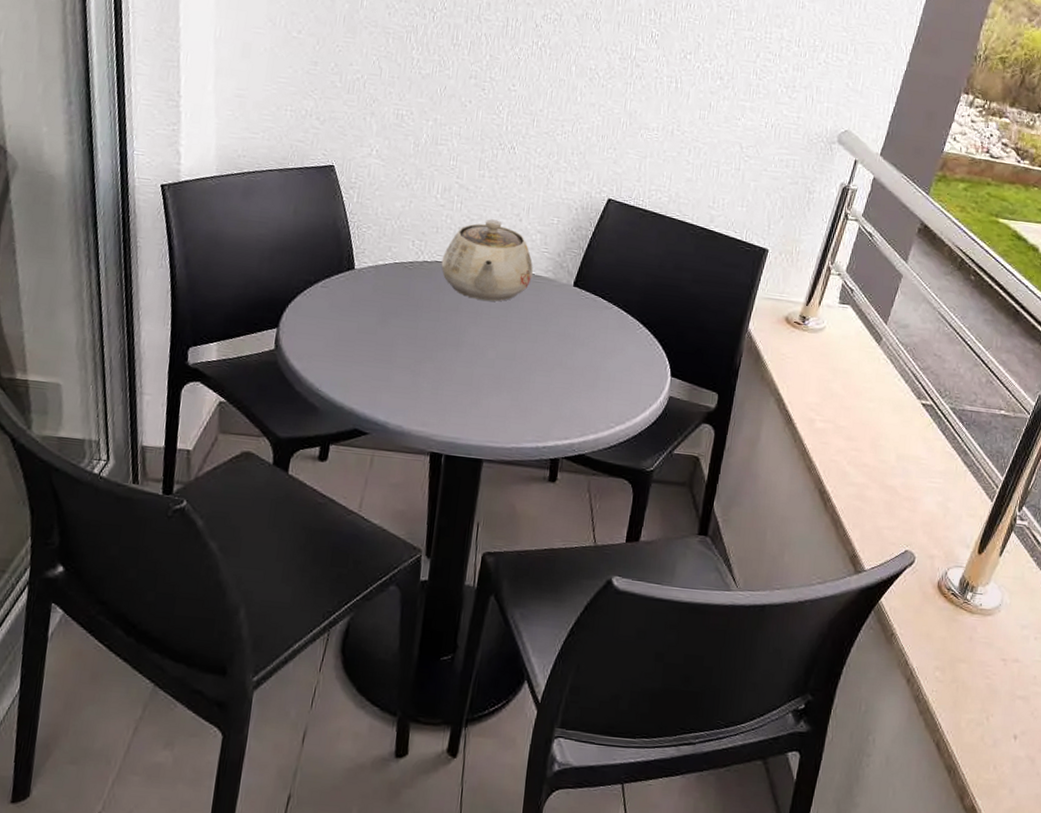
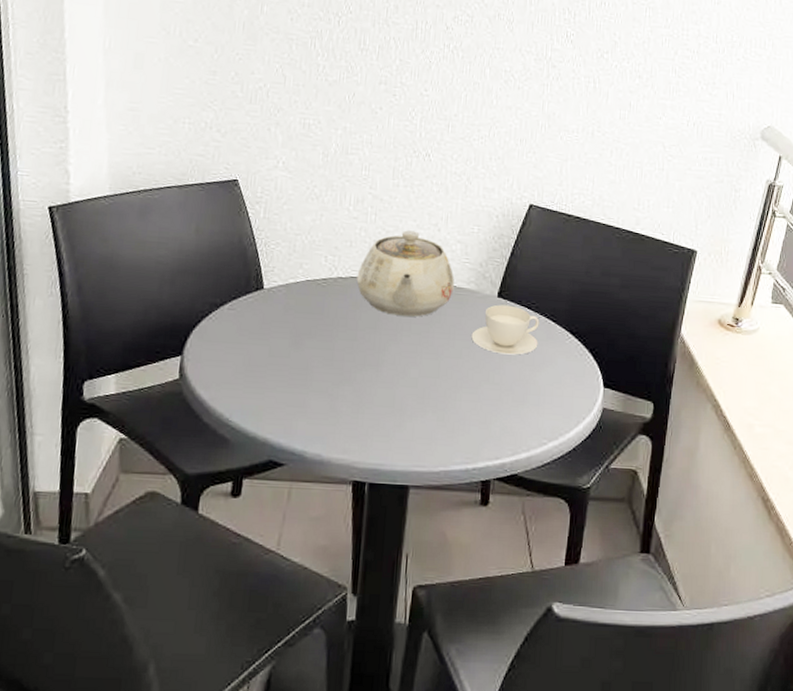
teacup: none [547,293,613,342] -> present [471,304,540,355]

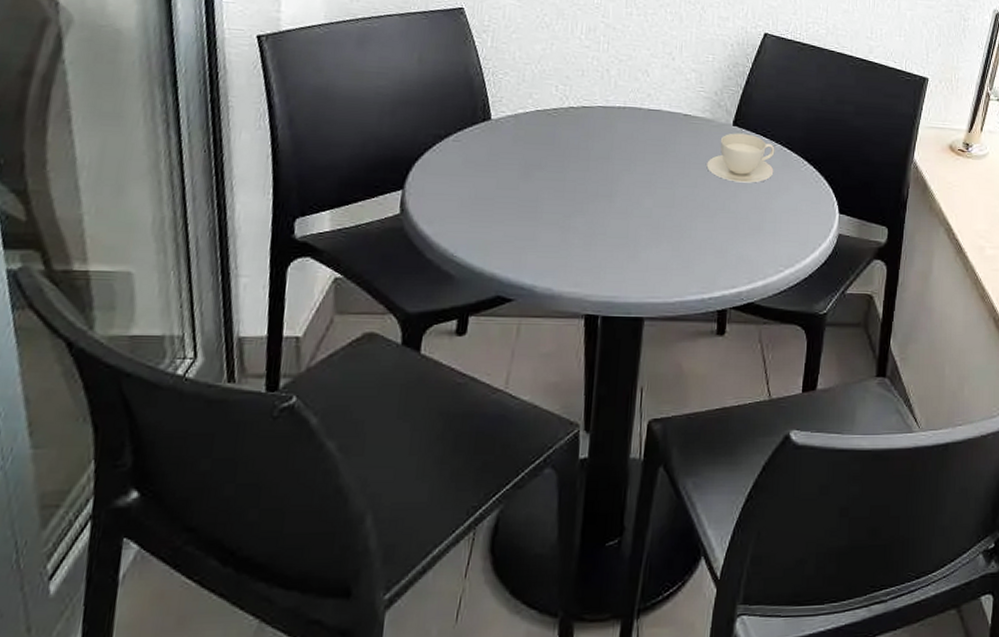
teapot: present [356,230,455,317] -> none [588,59,690,147]

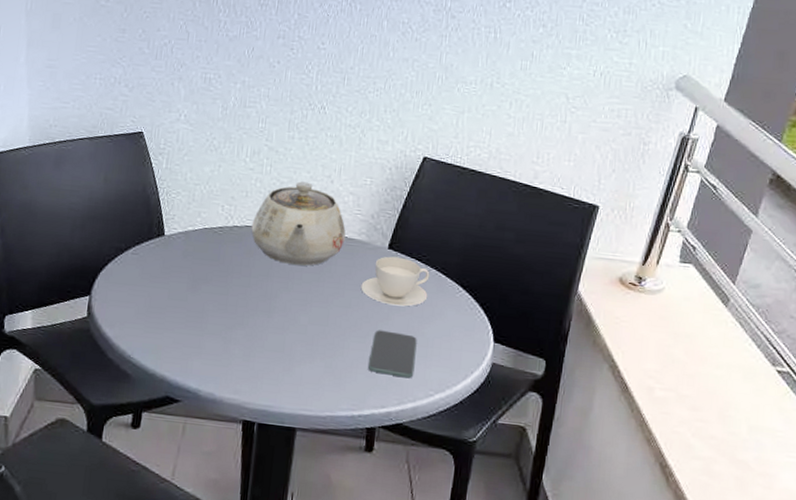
teapot: none [588,59,690,147] -> present [251,181,346,266]
smartphone: none [717,208,765,256] -> present [368,330,417,379]

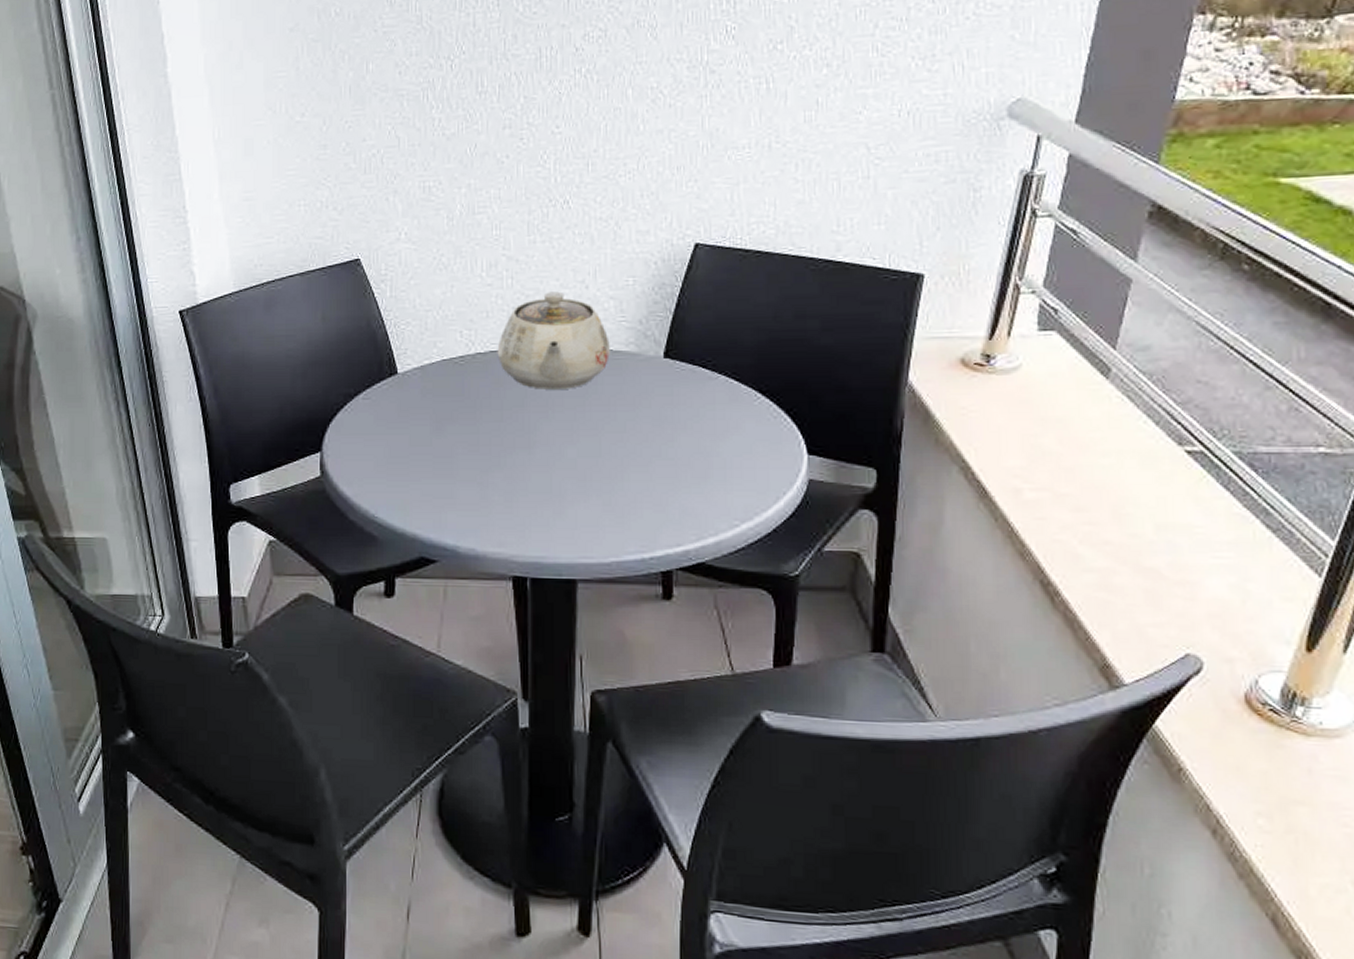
teacup: present [361,256,430,307] -> none [636,366,719,424]
smartphone: present [368,330,417,379] -> none [656,455,712,508]

